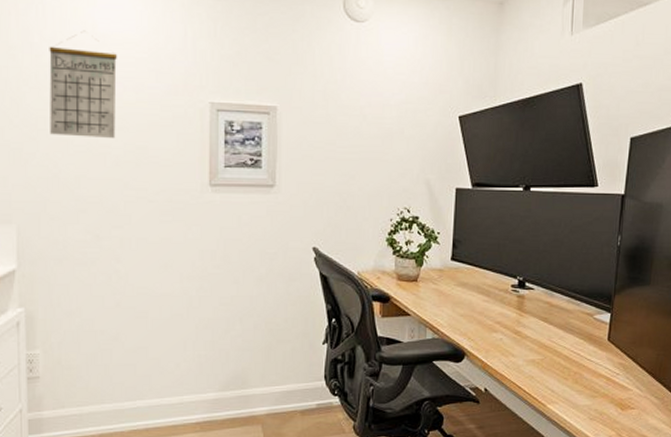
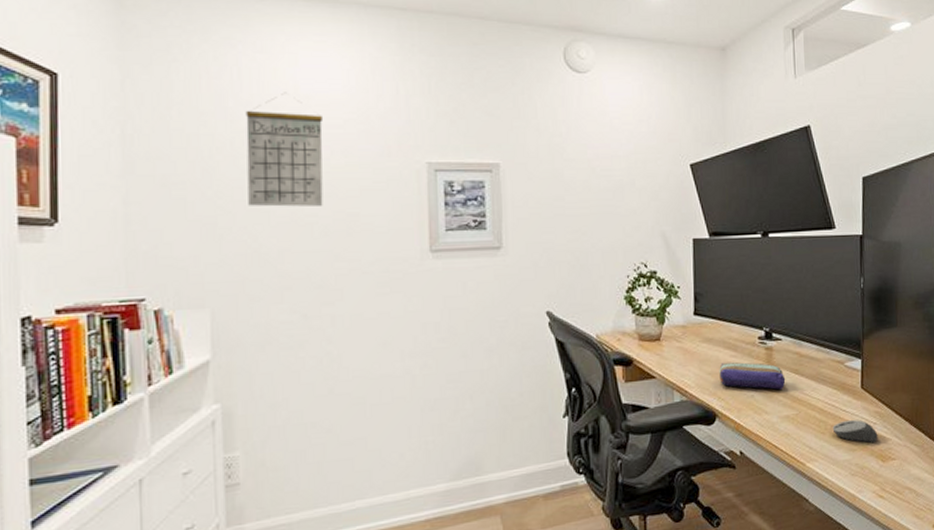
pencil case: none [471,306,535,335] -> present [719,361,786,390]
computer mouse: none [575,369,620,392] -> present [832,420,878,444]

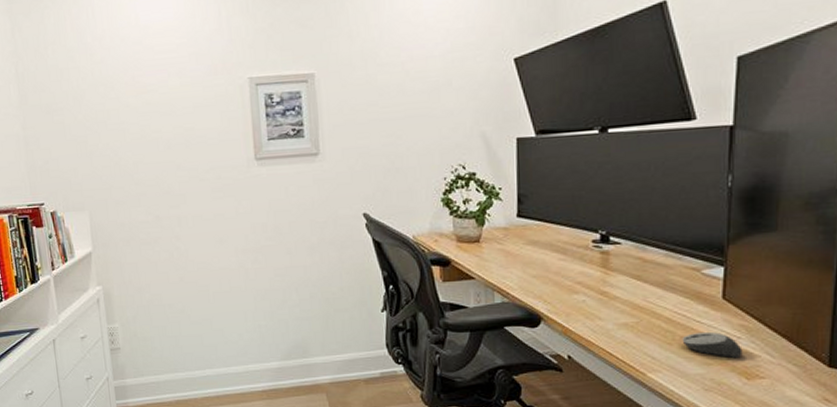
calendar: present [246,92,323,207] -> none [100,24,165,126]
pencil case: present [719,361,786,390] -> none [545,265,625,296]

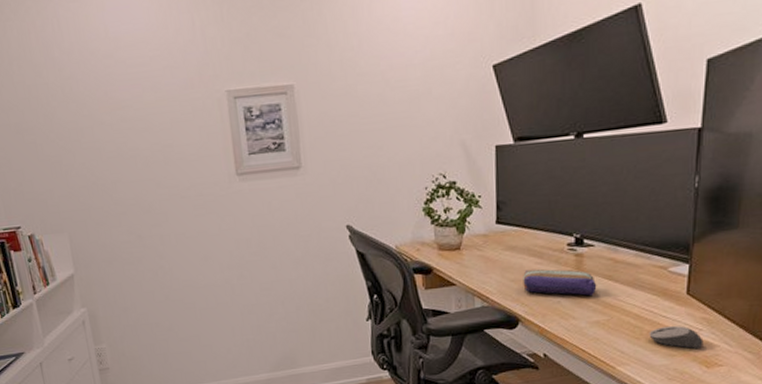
pencil case: none [545,265,625,296] -> present [523,268,597,296]

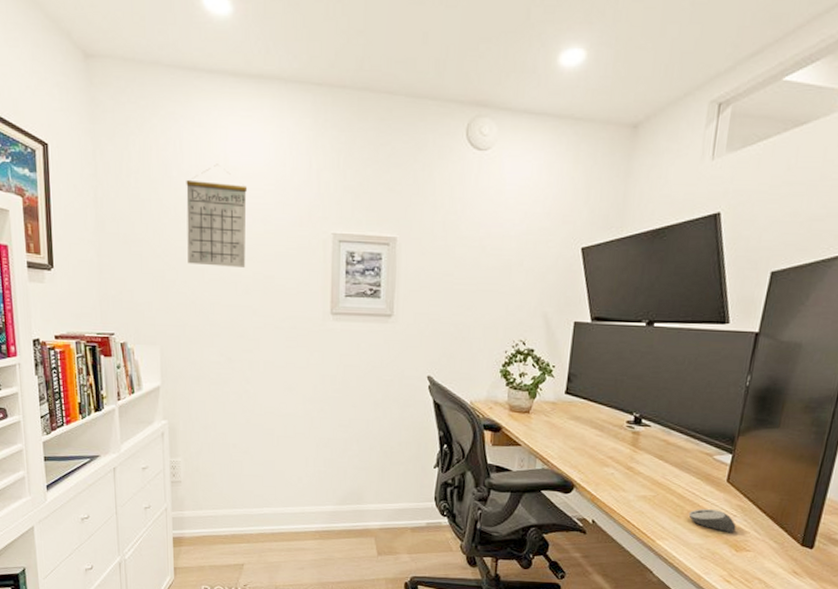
calendar: none [69,37,142,145] -> present [186,164,247,267]
pencil case: present [523,268,597,296] -> none [582,440,649,471]

